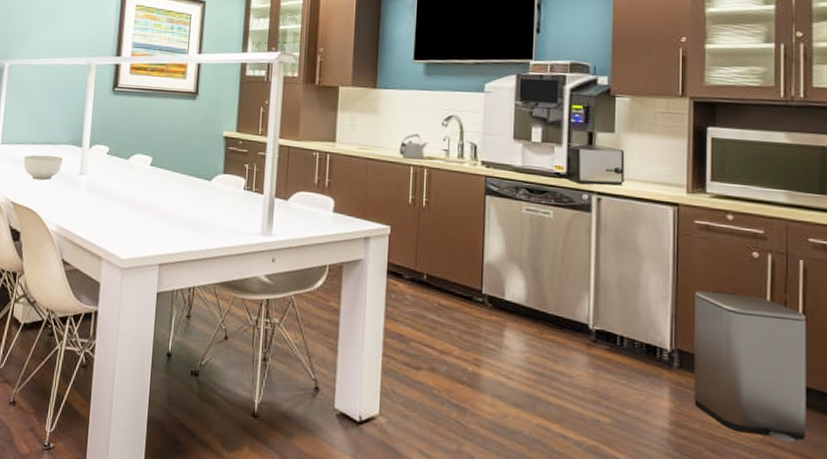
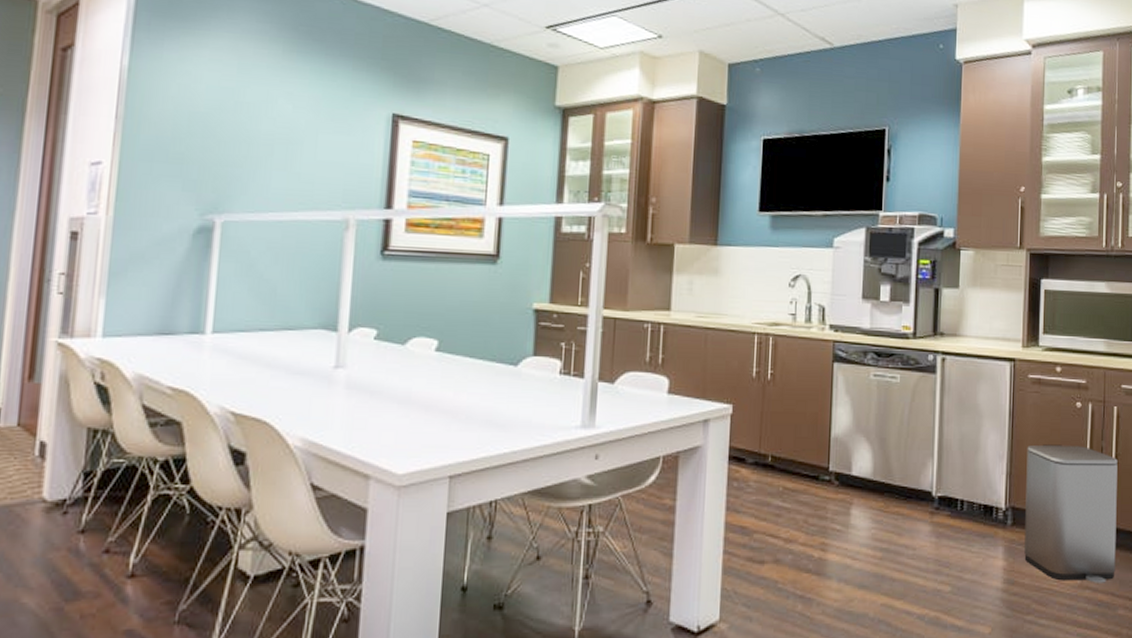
bowl: present [23,154,63,180] -> none [248,345,309,378]
kettle: present [399,133,429,160] -> none [743,297,775,327]
toaster: present [553,143,625,186] -> none [900,301,968,345]

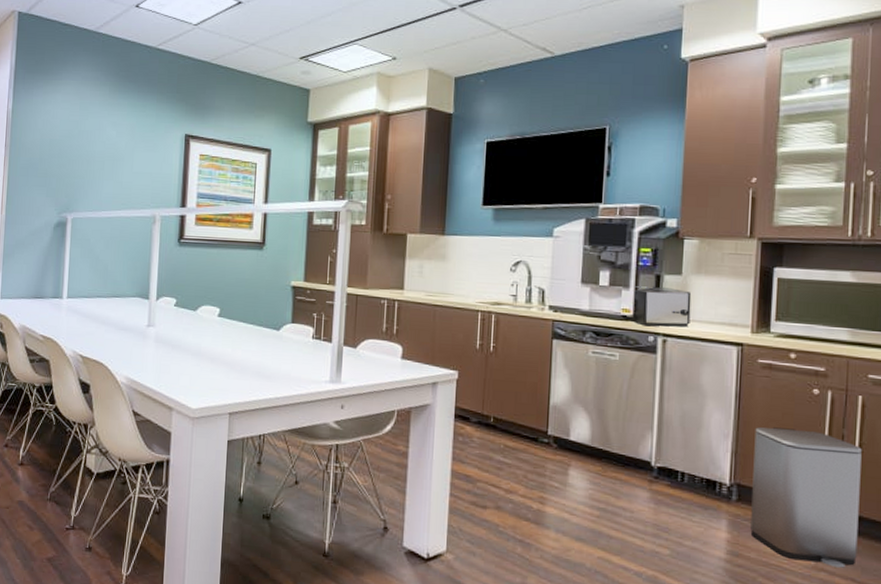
toaster: none [900,301,968,345] -> present [619,286,692,328]

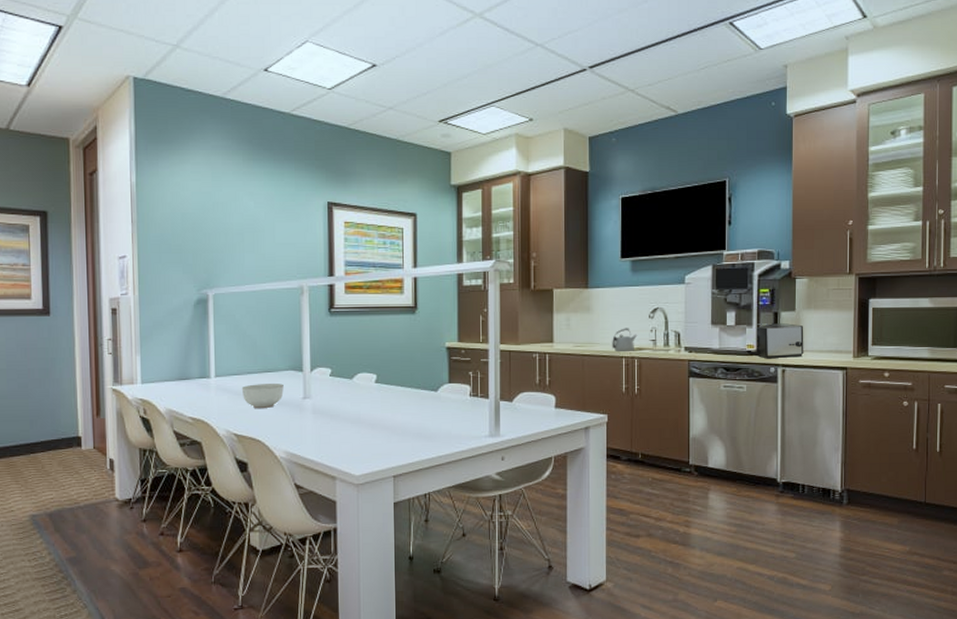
bowl: none [90,308,130,333] -> present [241,384,284,408]
kettle: none [467,280,497,306] -> present [612,328,638,353]
pedal bin: present [750,427,862,568] -> none [859,437,942,550]

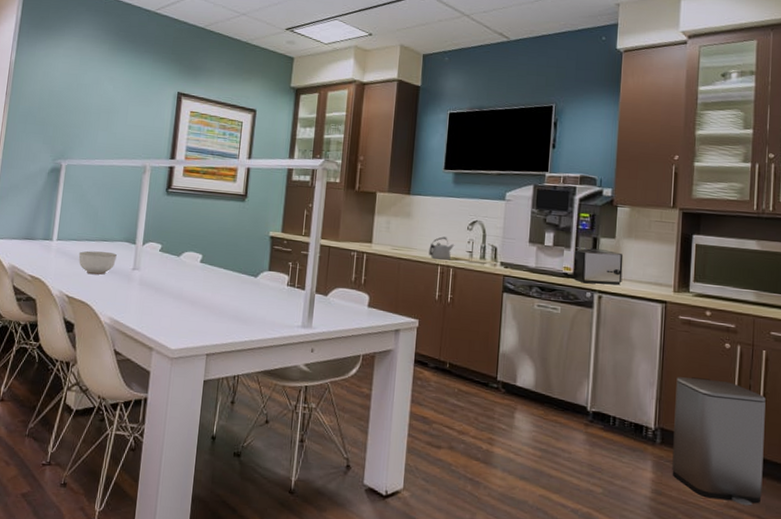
pedal bin: none [859,437,942,550] -> present [672,377,766,506]

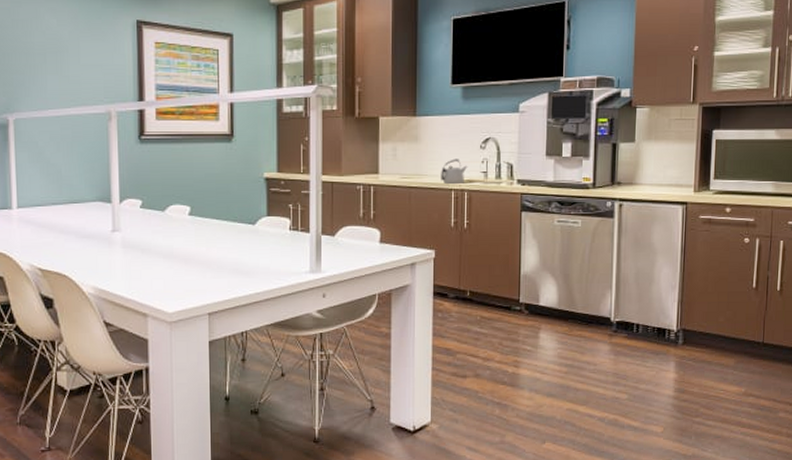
bowl: present [78,250,117,275] -> none [45,215,91,241]
toaster: present [561,247,623,286] -> none [581,154,643,193]
pedal bin: present [672,377,766,506] -> none [694,275,782,391]

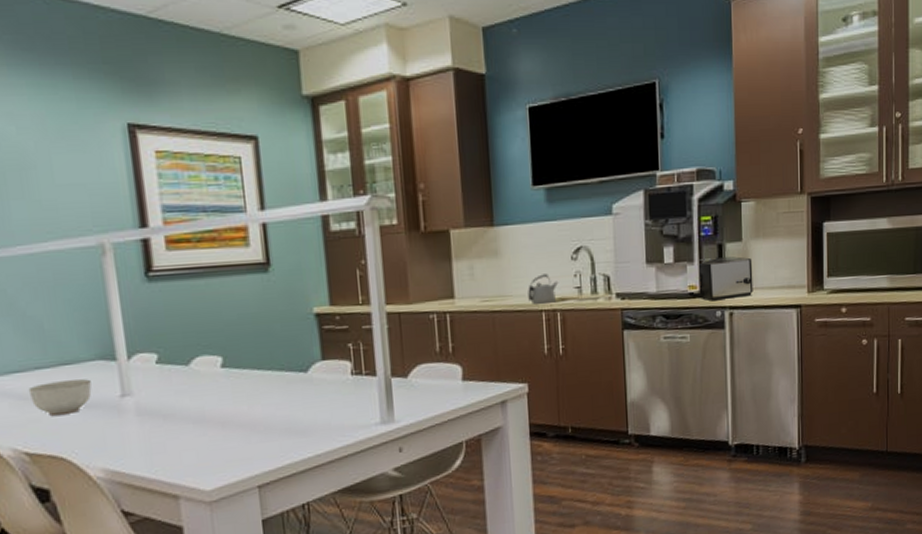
bowl: none [45,215,91,241] -> present [28,379,92,415]
toaster: none [581,154,643,193] -> present [686,256,753,301]

